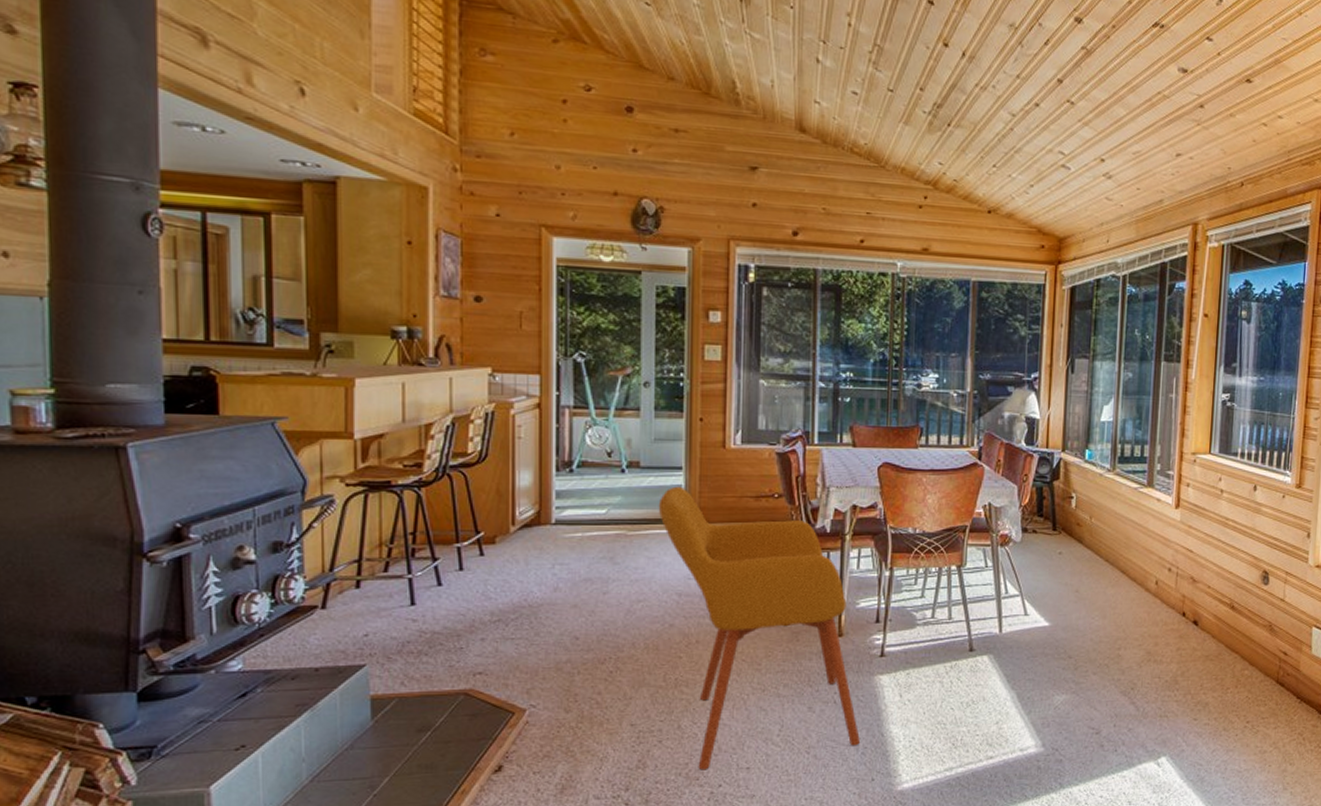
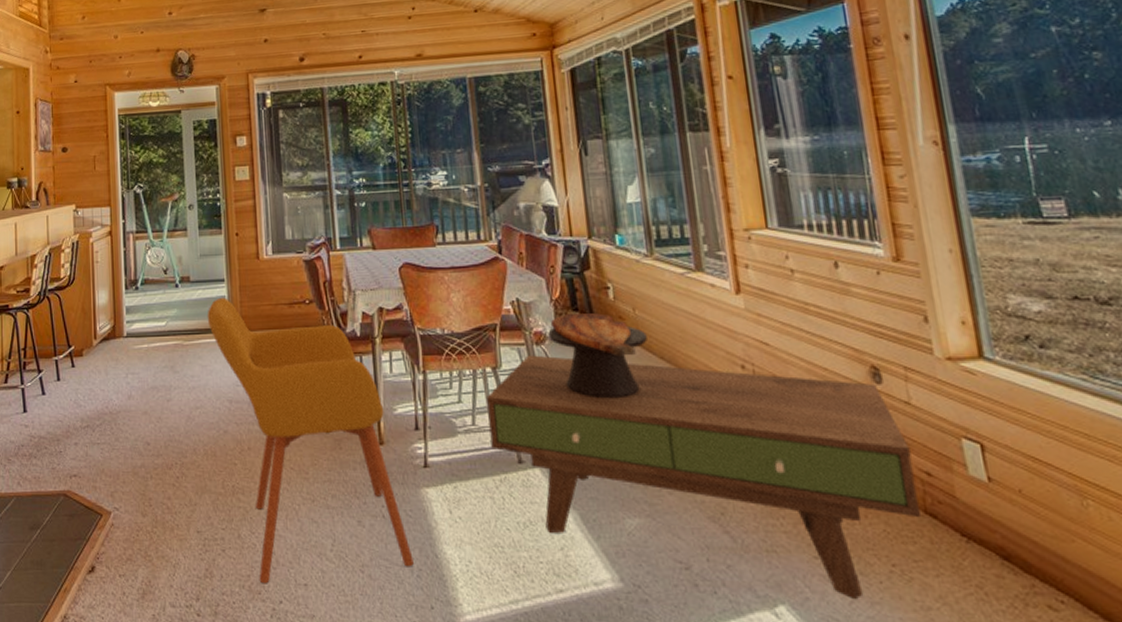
coffee table: none [946,555,1277,748] -> present [486,355,922,599]
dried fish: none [1013,519,1098,595] -> present [548,313,647,399]

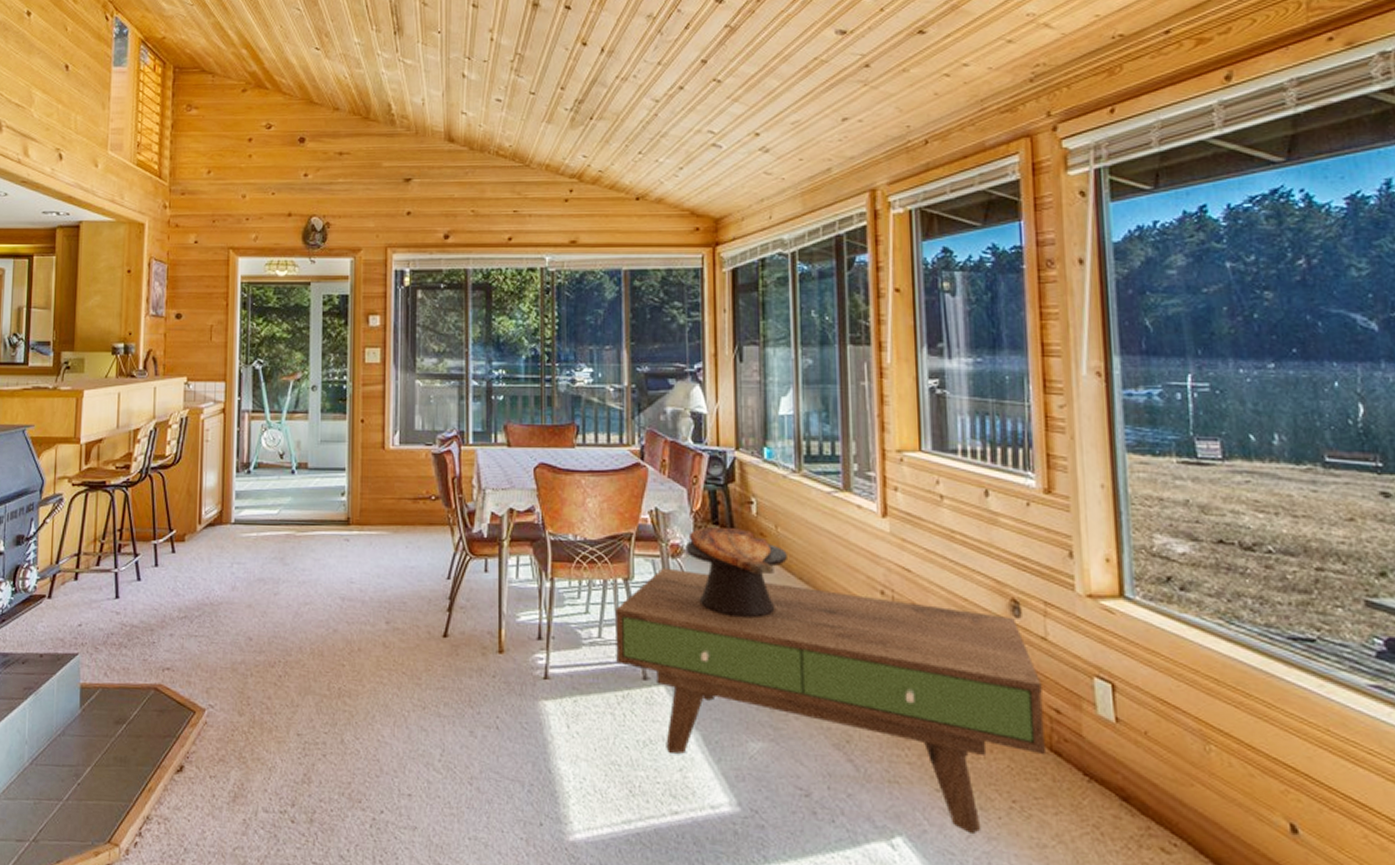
armchair: present [207,297,414,584] -> none [323,487,525,793]

